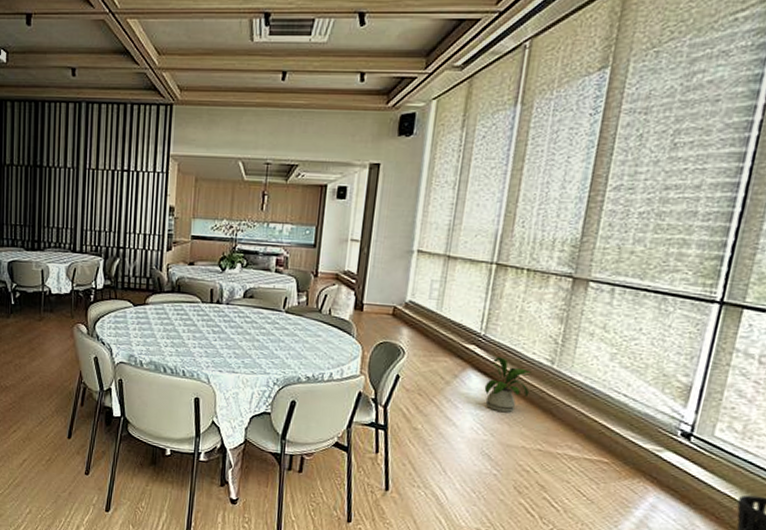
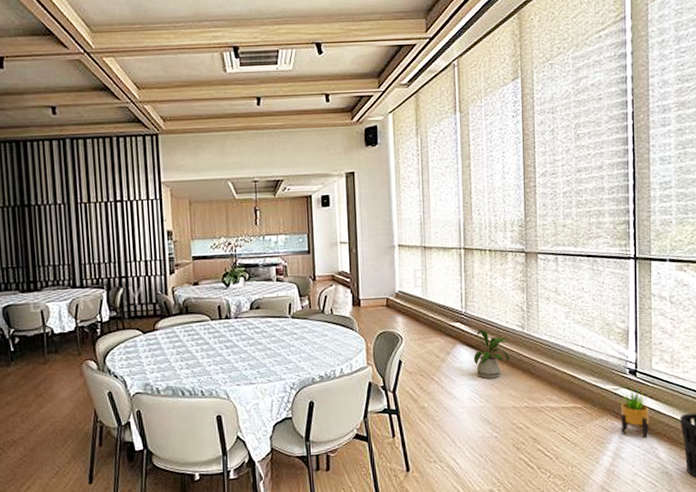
potted plant: none [654,453,703,513] -> present [621,387,650,439]

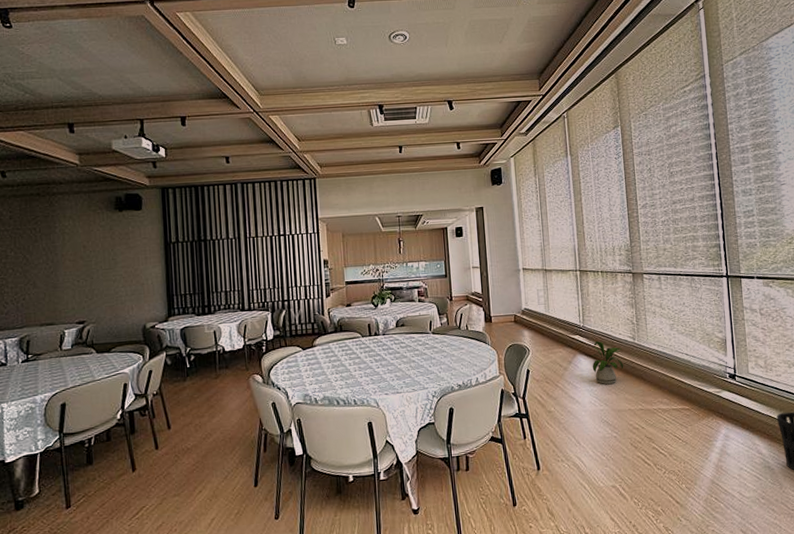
potted plant: present [621,387,650,439] -> none [723,390,750,436]

